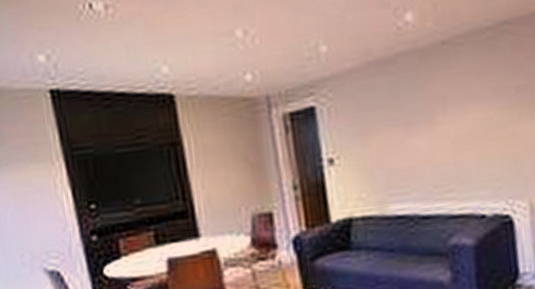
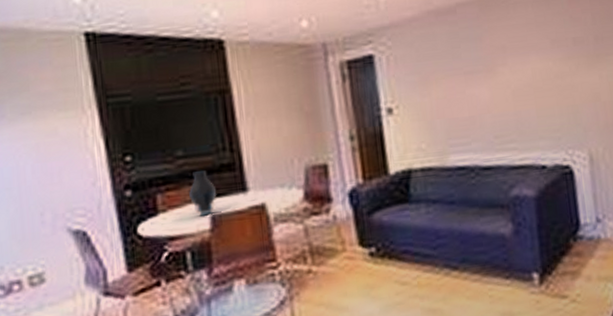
vase: none [147,218,172,261] -> present [189,171,217,217]

